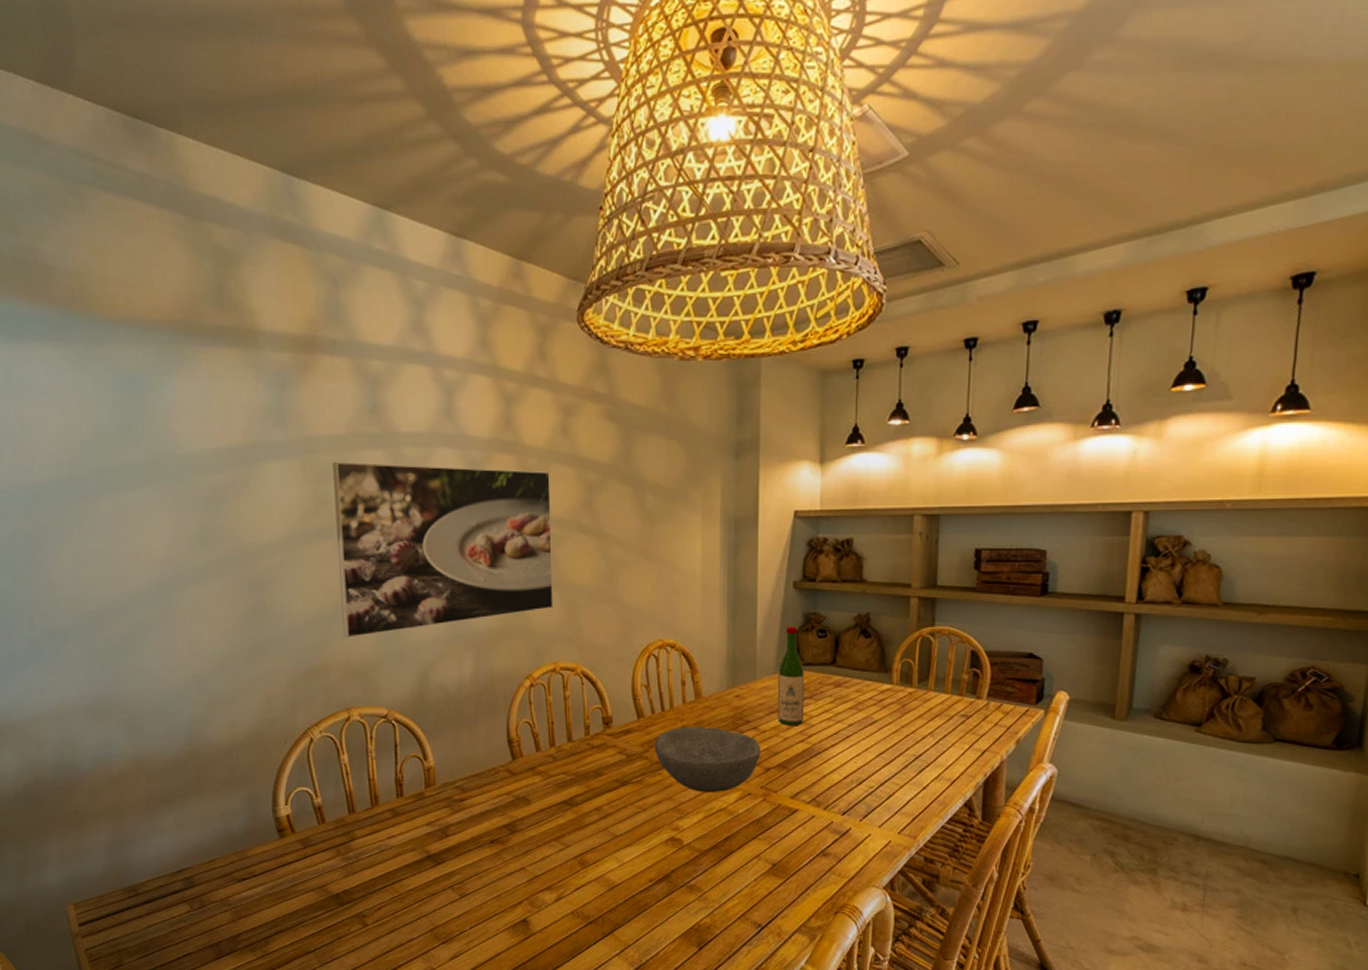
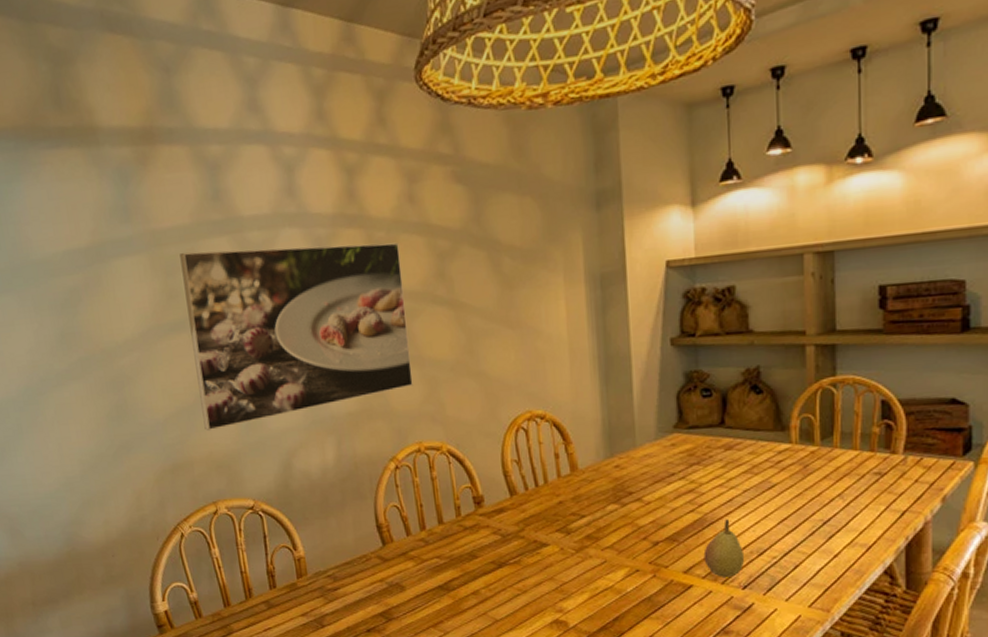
bowl: present [654,727,762,792] -> none [530,501,648,571]
wine bottle: present [778,627,805,725] -> none [660,387,693,495]
fruit: none [809,750,846,803] -> present [703,519,745,577]

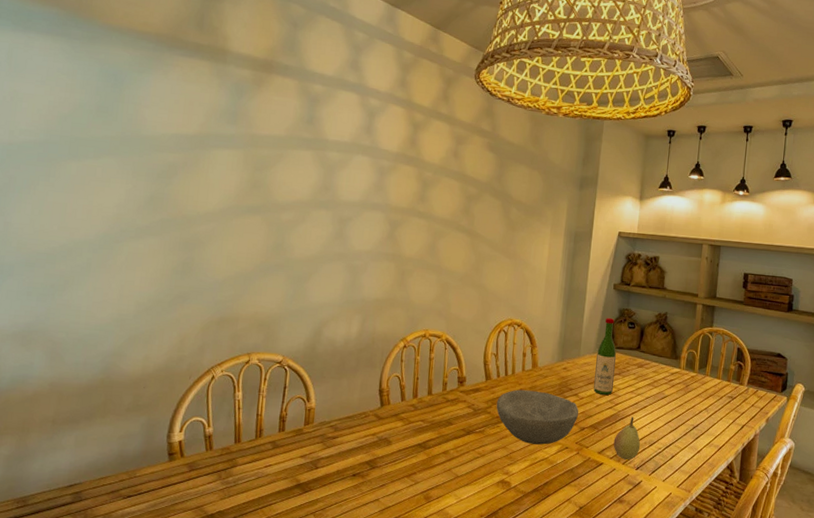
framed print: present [180,242,413,431] -> none [256,155,441,295]
bowl: none [530,501,648,571] -> present [496,389,579,445]
wine bottle: none [660,387,693,495] -> present [594,318,617,395]

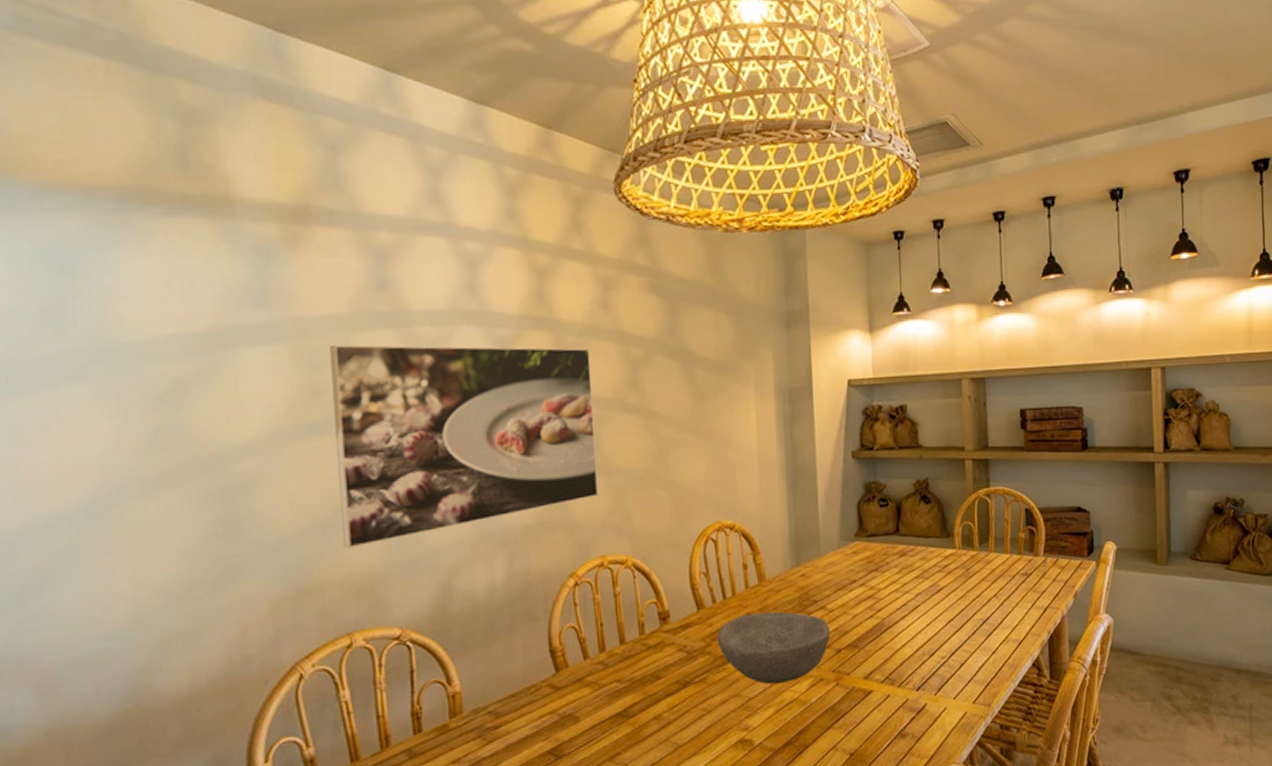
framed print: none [256,155,441,295] -> present [330,344,599,548]
wine bottle: present [594,318,617,395] -> none [843,497,872,601]
fruit: present [613,417,641,460] -> none [882,623,918,681]

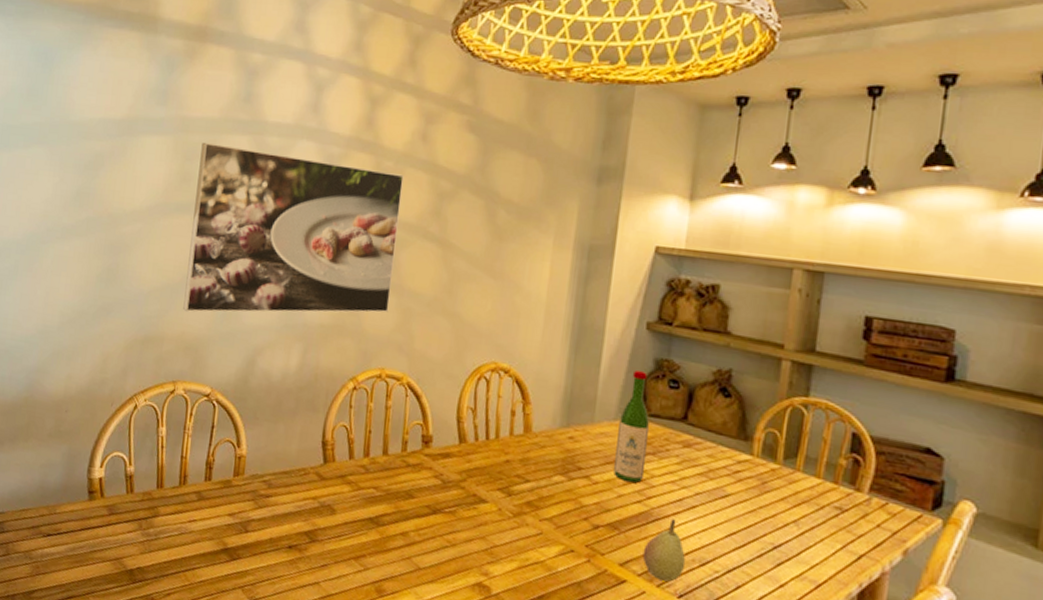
bowl: present [717,611,831,685] -> none [472,460,592,543]
wine bottle: none [843,497,872,601] -> present [614,370,650,483]
fruit: none [882,623,918,681] -> present [642,519,686,582]

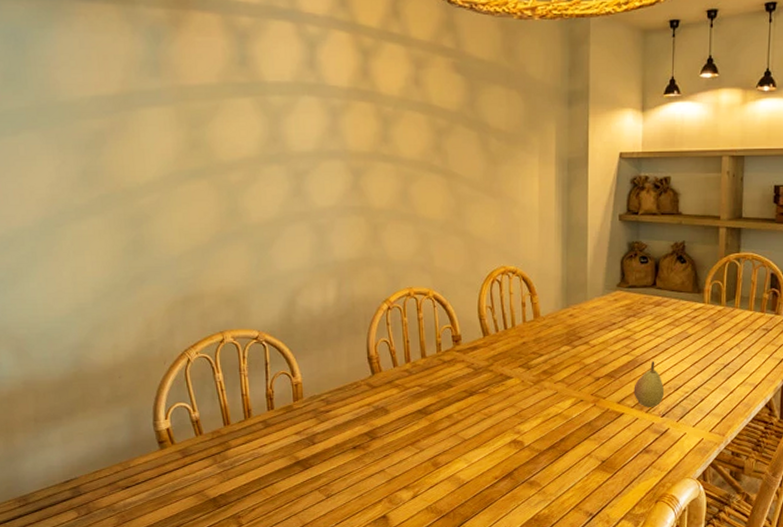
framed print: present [183,142,404,313] -> none [205,108,408,268]
wine bottle: present [614,370,650,483] -> none [606,254,629,340]

